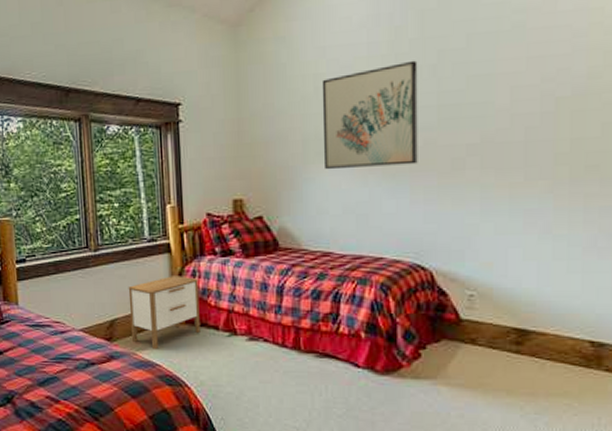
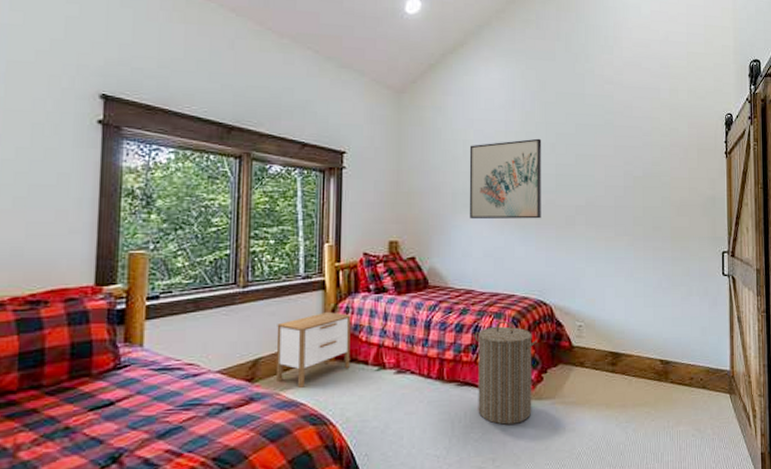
laundry hamper: none [334,287,413,403] -> present [474,320,538,425]

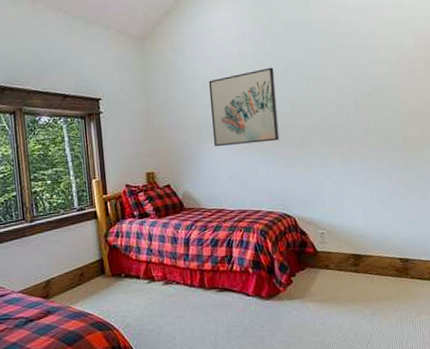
nightstand: present [276,312,351,388] -> none [61,237,125,301]
laundry hamper: present [474,320,538,425] -> none [228,233,285,323]

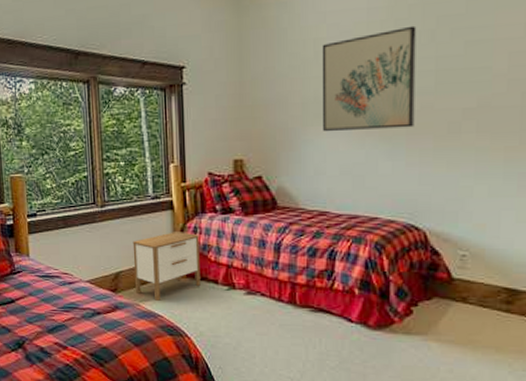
nightstand: none [61,237,125,301] -> present [132,232,201,301]

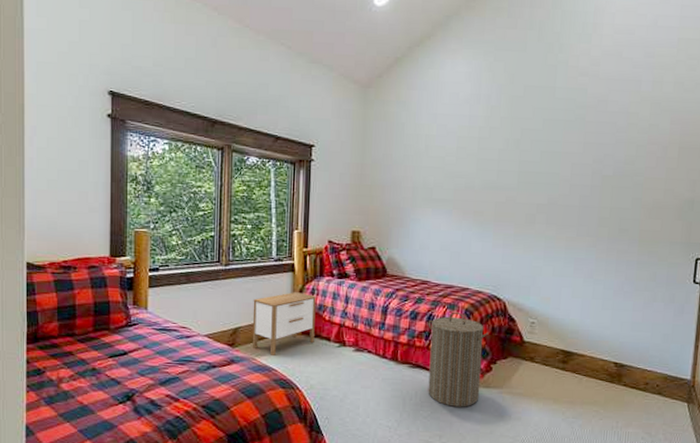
wall art: present [322,25,417,132] -> none [429,134,506,216]
laundry hamper: none [330,246,406,357] -> present [428,312,489,407]

